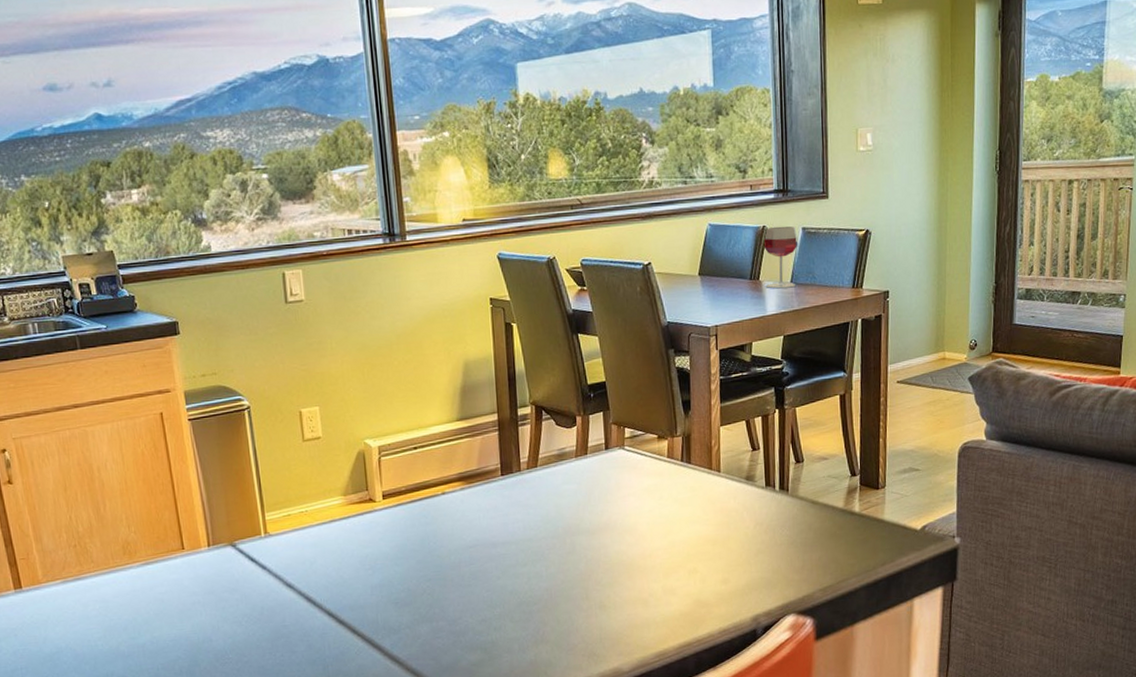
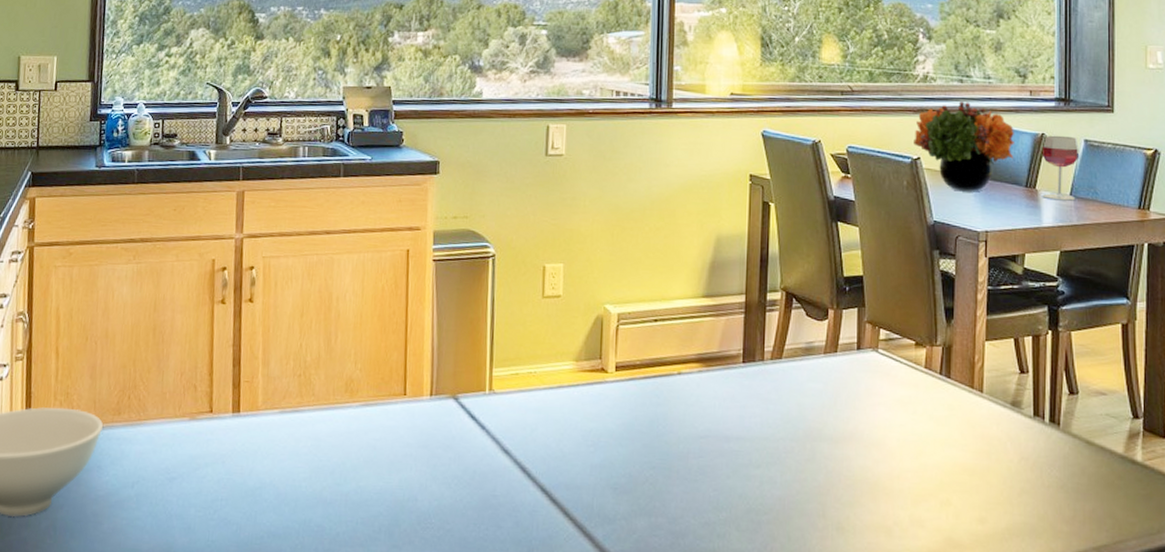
flower arrangement: none [644,203,738,291] -> present [914,102,1014,192]

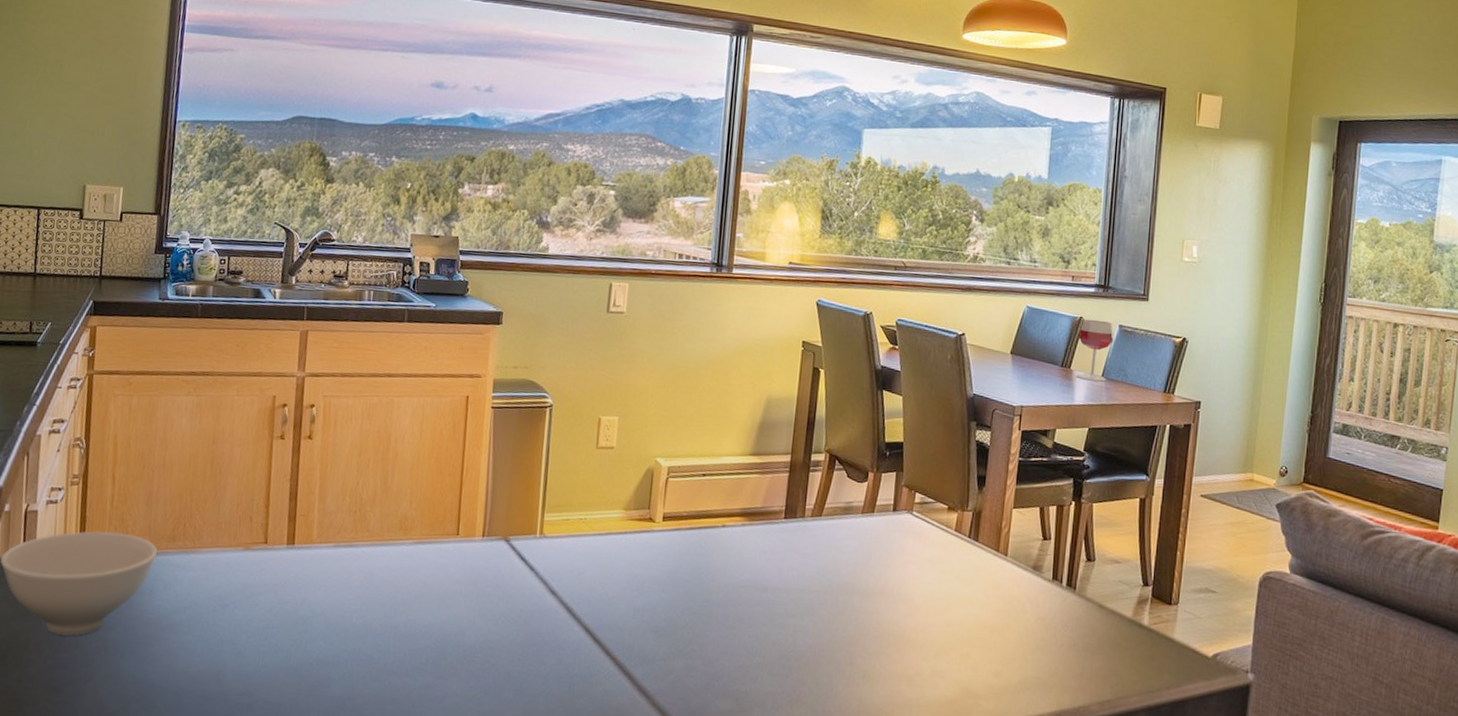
flower arrangement: present [914,102,1014,192] -> none [960,283,1055,369]

